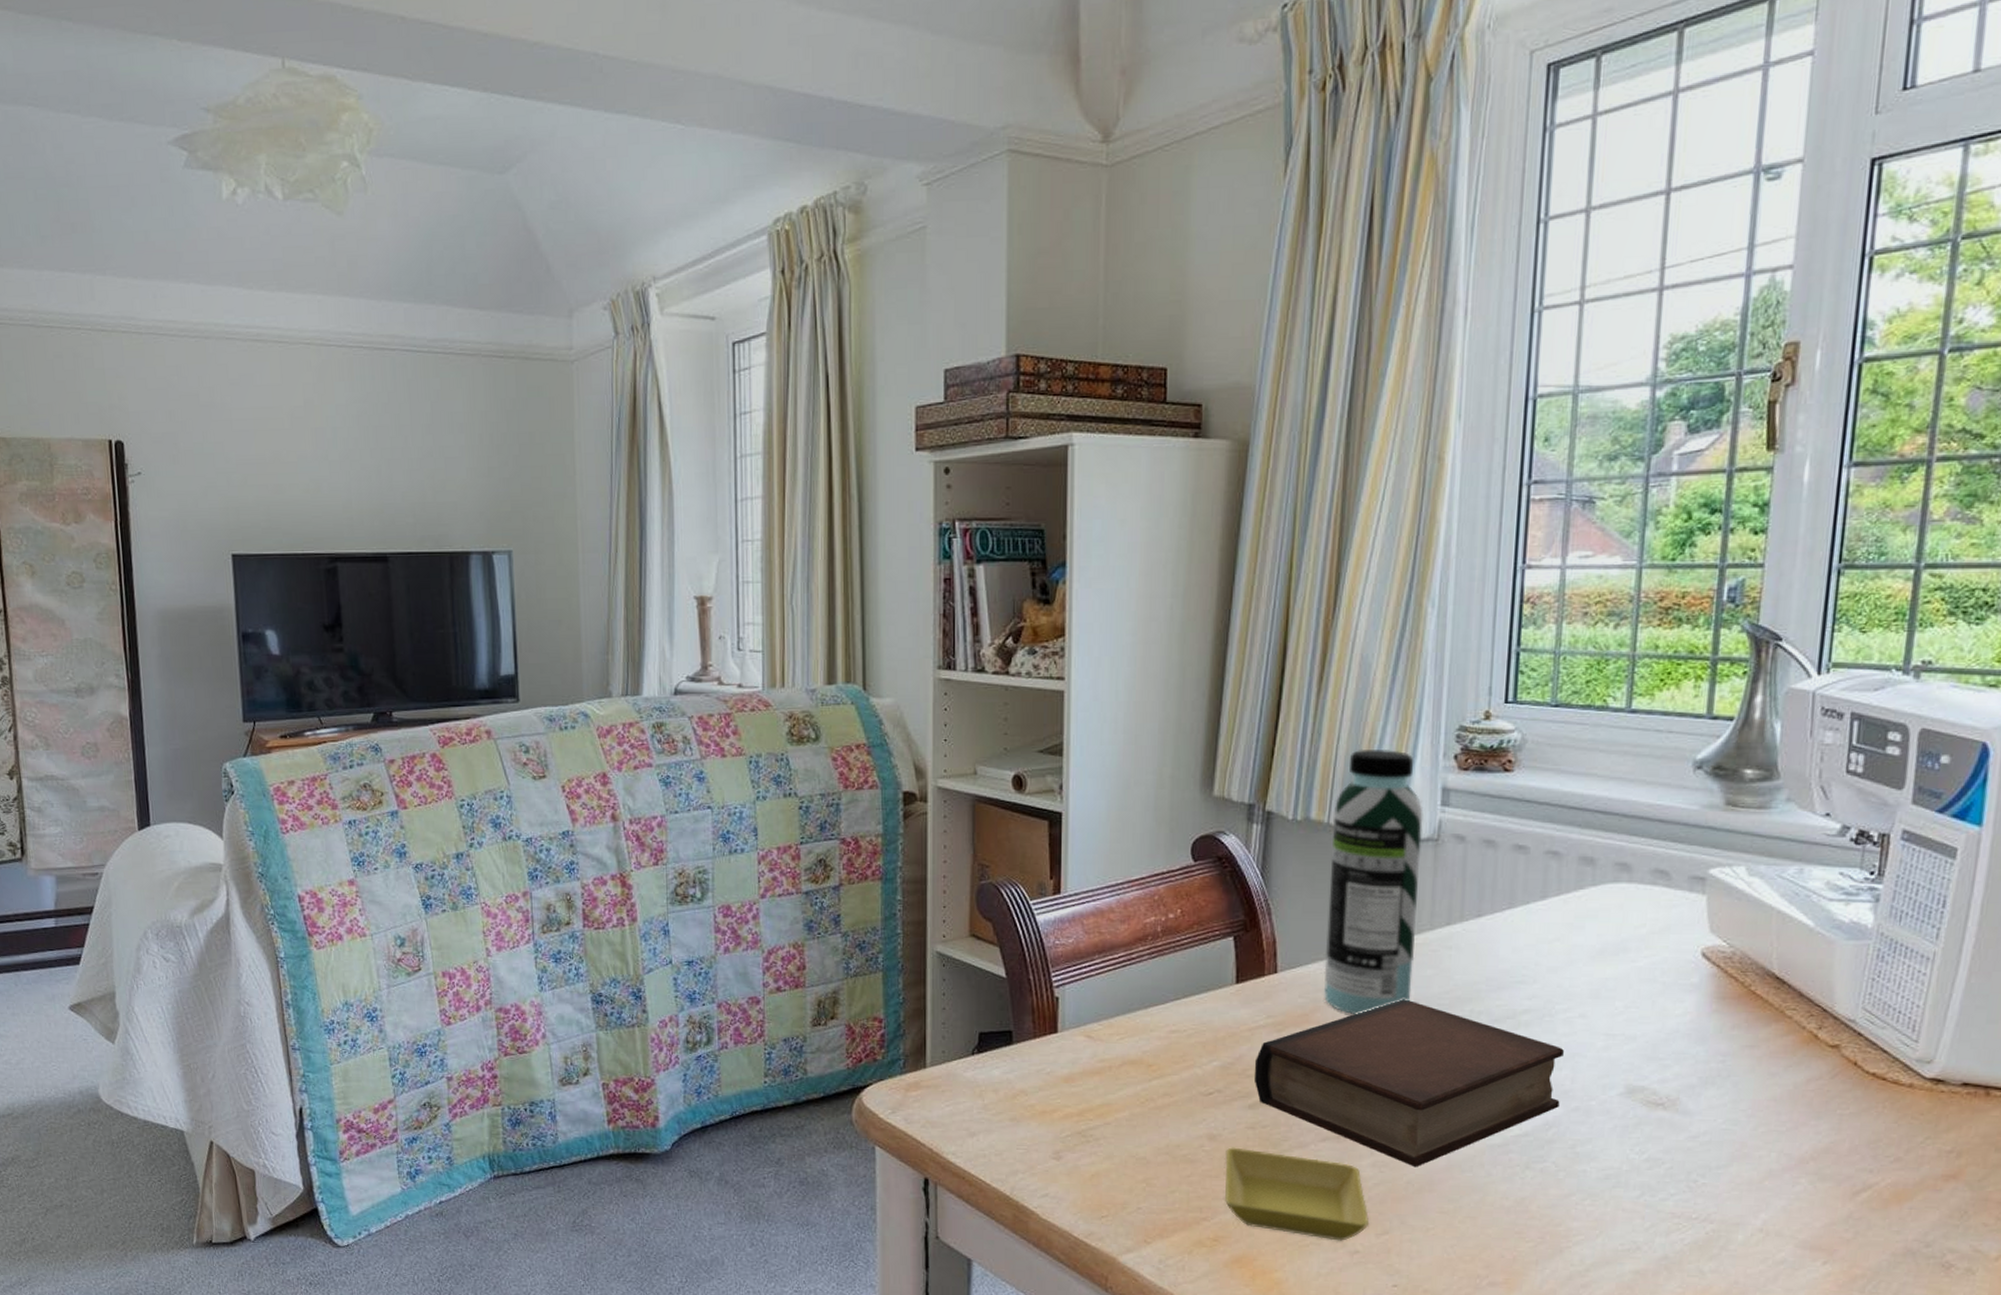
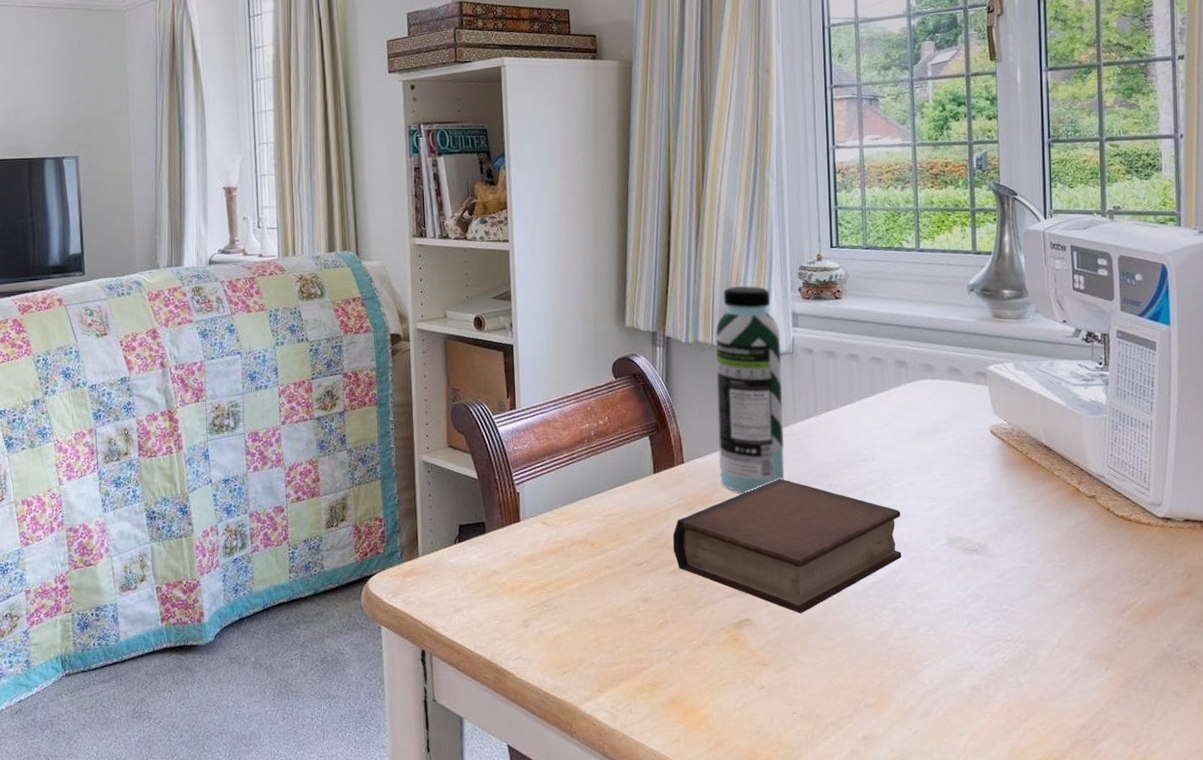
saucer: present [1225,1147,1370,1241] -> none [656,607,770,679]

